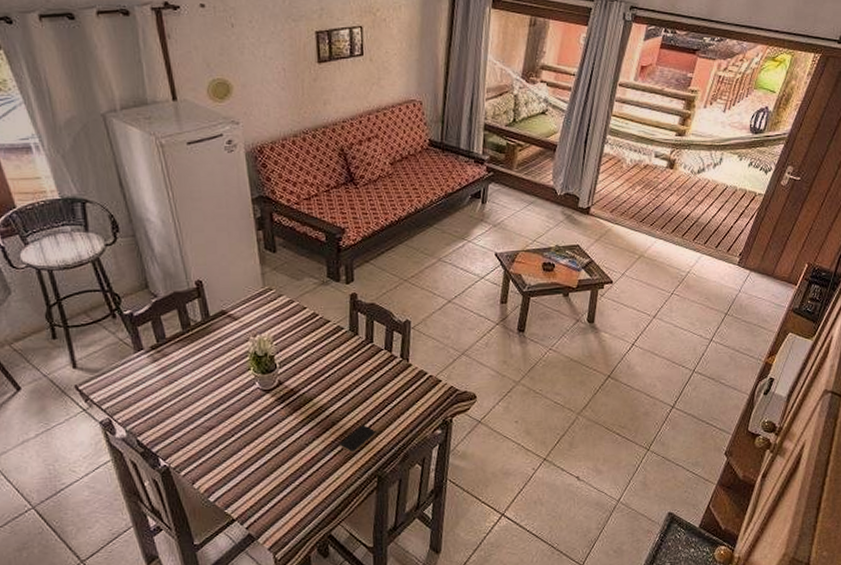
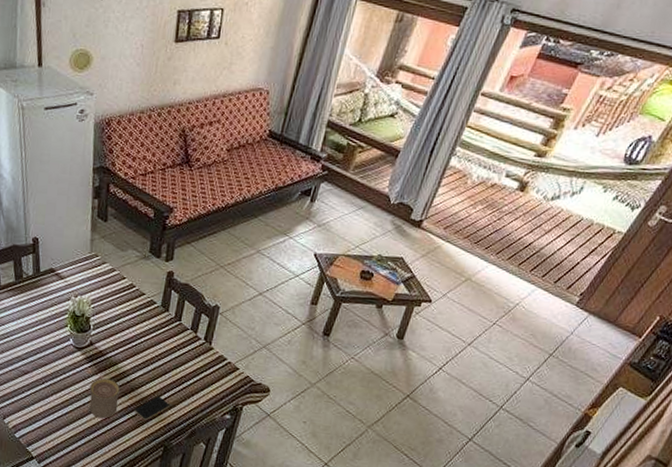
cup: none [286,417,321,461] -> present [89,378,121,419]

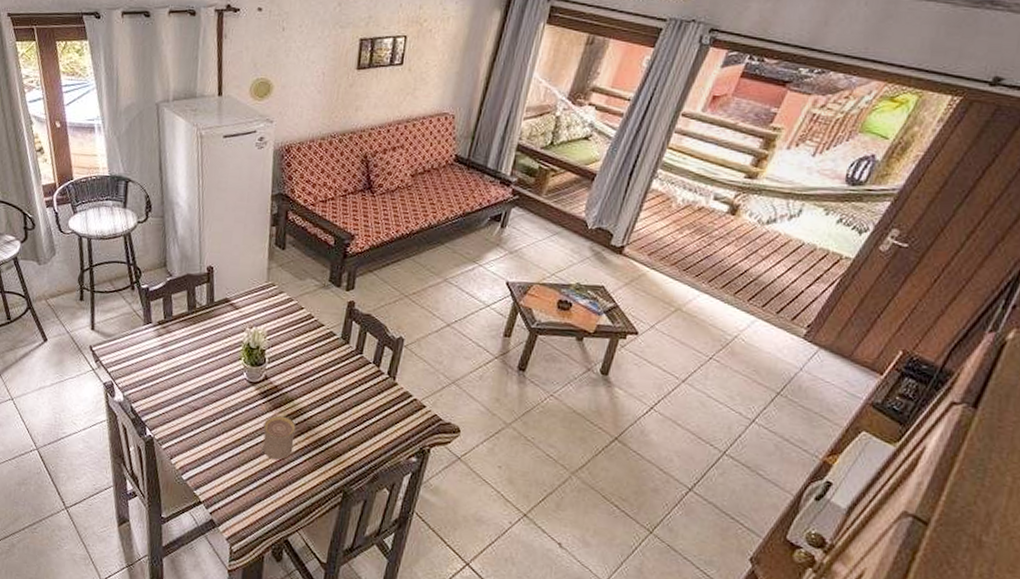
smartphone: present [134,396,170,421] -> none [311,436,350,463]

